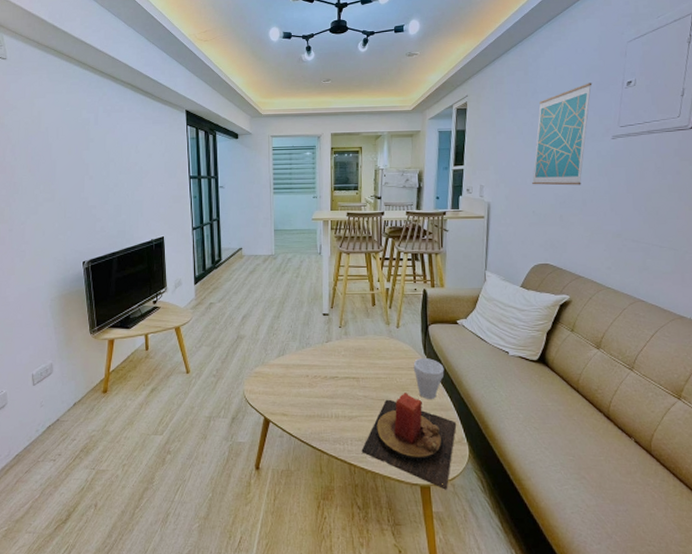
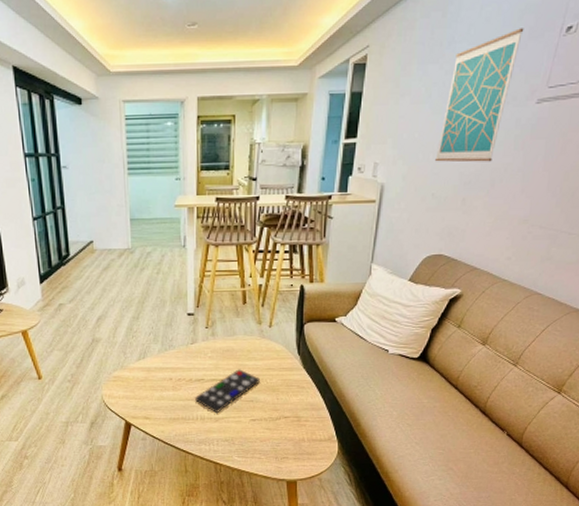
remote control: none [330,368,390,412] -> present [195,369,260,414]
candle: present [361,393,457,490] -> none [227,393,328,484]
cup: present [413,358,445,399] -> none [285,358,318,399]

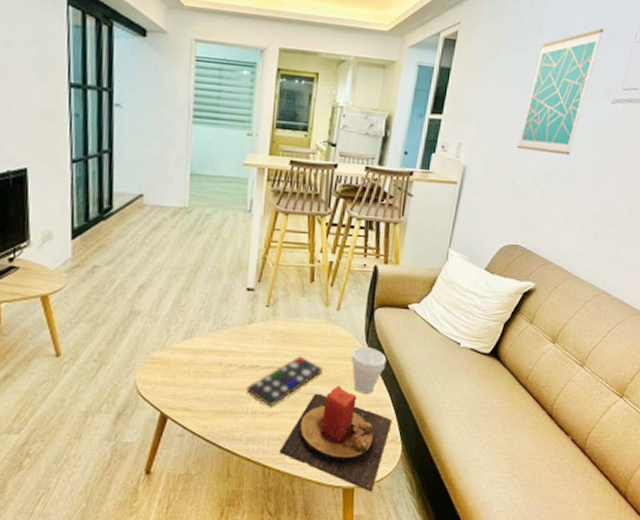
candle: none [227,393,328,484] -> present [279,386,393,492]
cup: none [285,358,318,399] -> present [351,347,387,394]

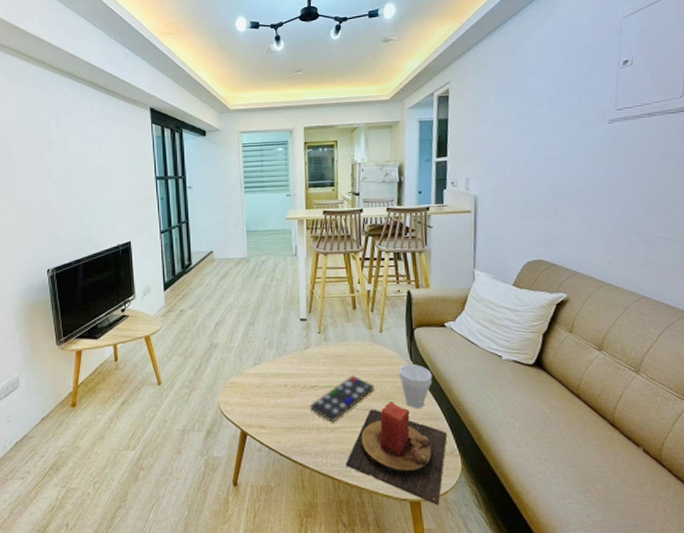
wall art: present [517,28,604,155] -> none [522,63,585,176]

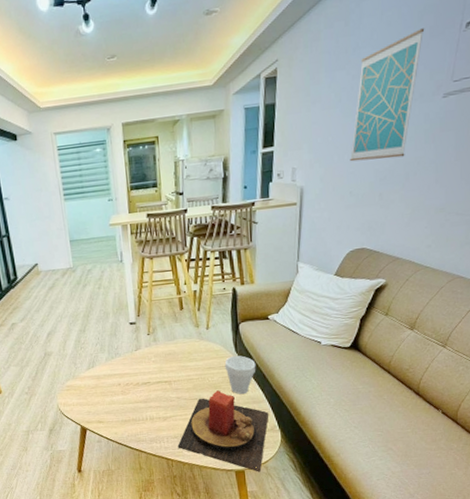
remote control: present [310,375,374,423] -> none [143,370,202,413]
wall art: none [522,63,585,176] -> present [350,28,425,162]

